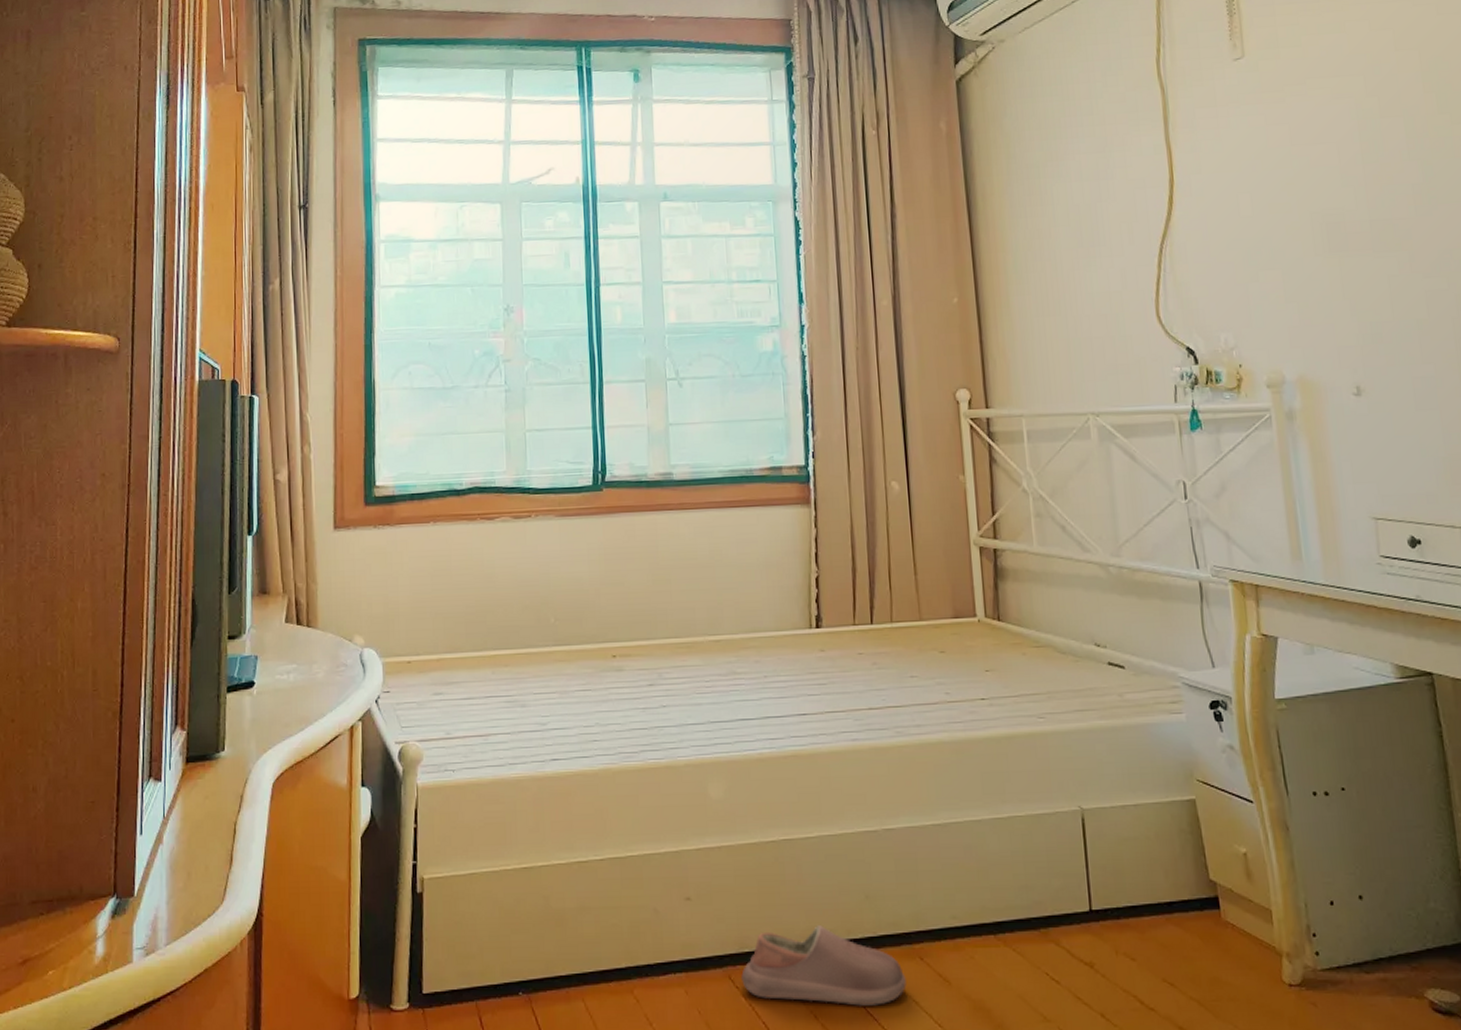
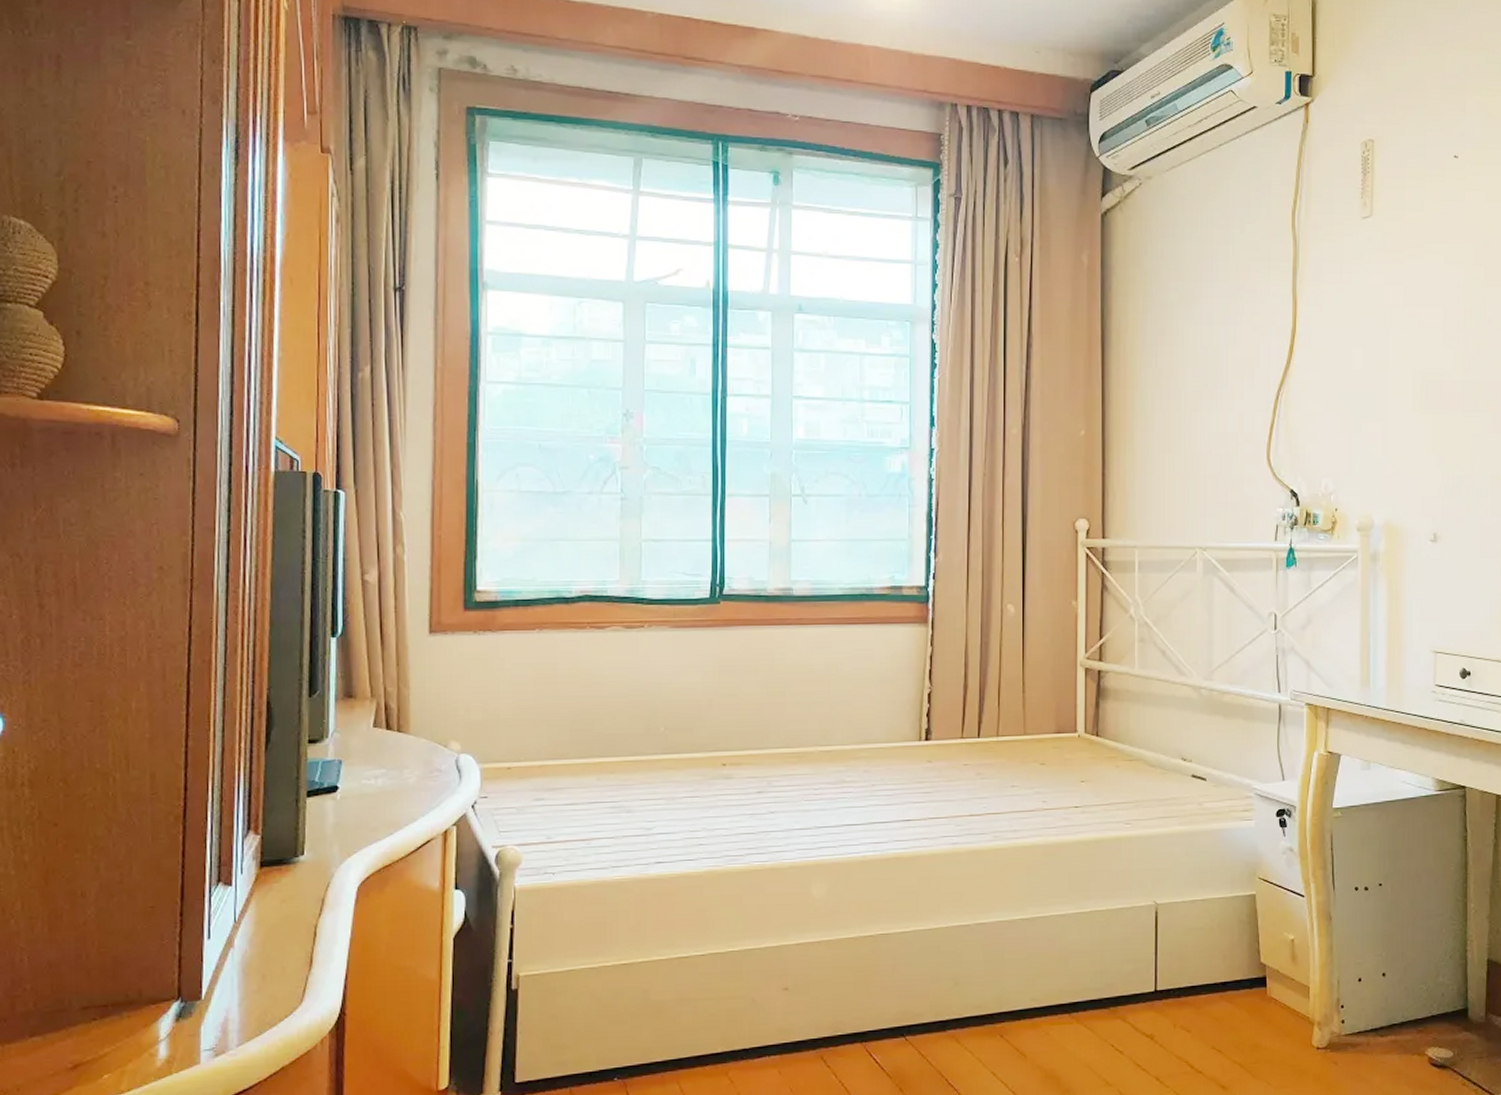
shoe: present [741,925,906,1006] -> none [833,1010,986,1079]

